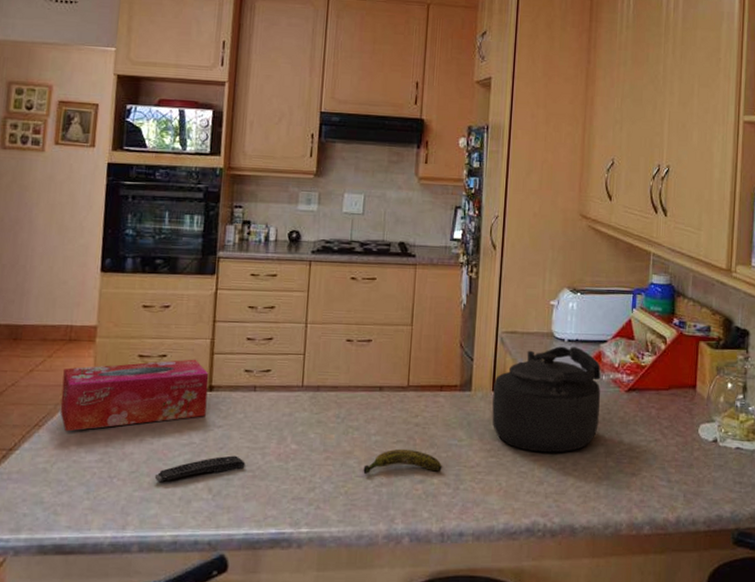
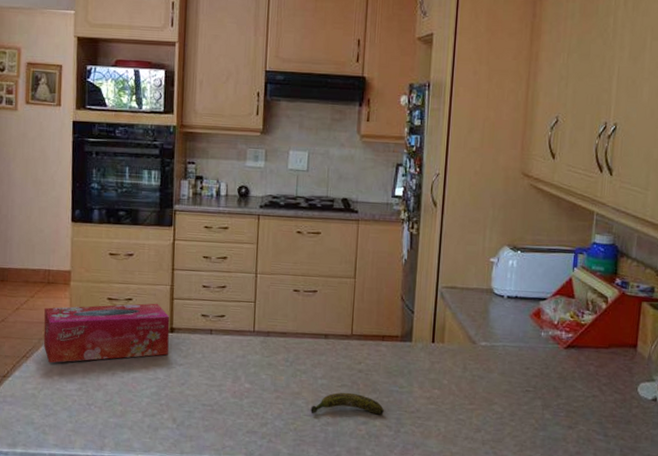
remote control: present [154,455,246,482] -> none [126,391,205,411]
kettle: present [492,346,601,453] -> none [431,302,540,404]

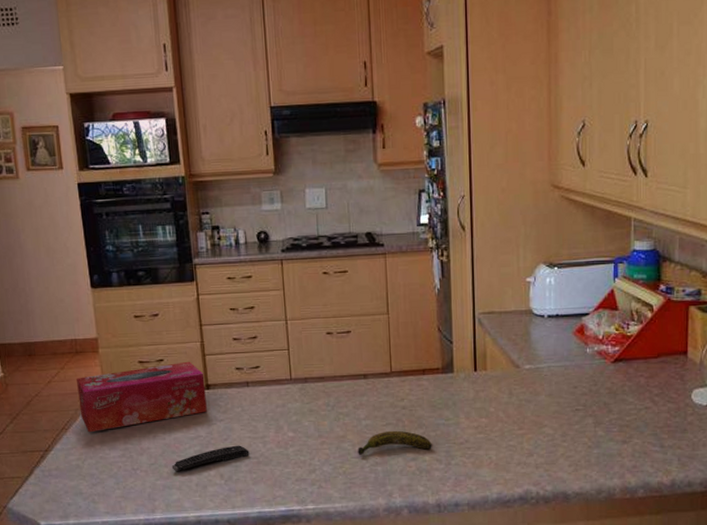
remote control: none [126,391,205,411] -> present [171,445,250,471]

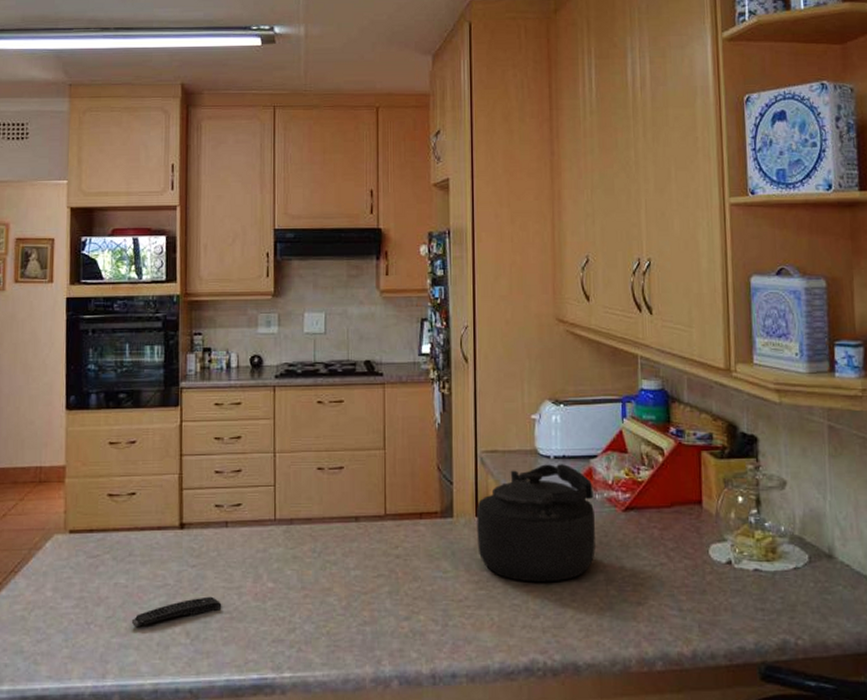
tissue box: present [76,361,207,433] -> none [34,496,179,577]
banana: present [358,430,432,456] -> none [344,583,428,613]
kettle: none [475,322,585,427] -> present [477,464,596,583]

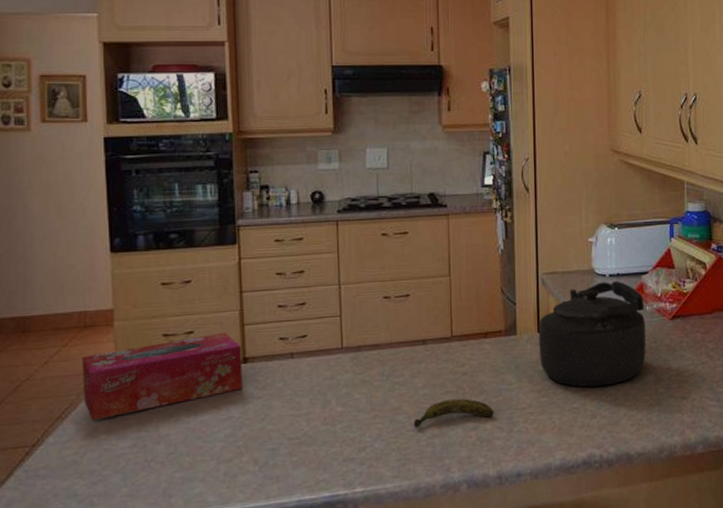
tissue box: none [34,496,179,577] -> present [82,332,242,421]
remote control: present [131,596,222,626] -> none [195,424,290,460]
banana: none [344,583,428,613] -> present [414,398,494,429]

